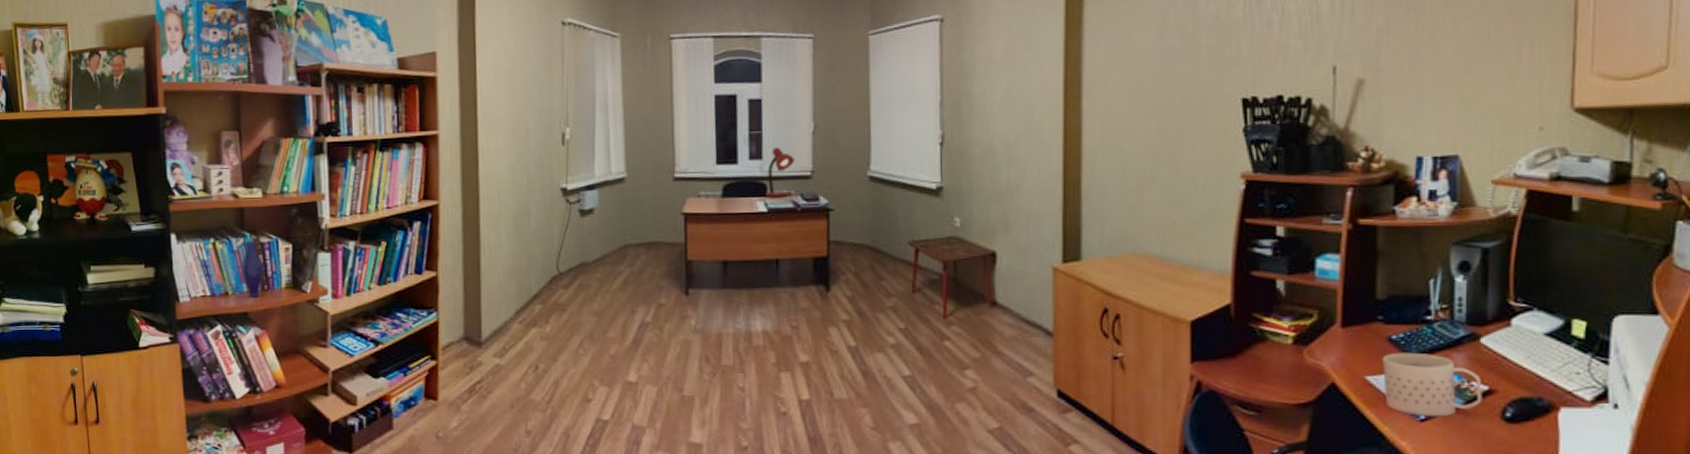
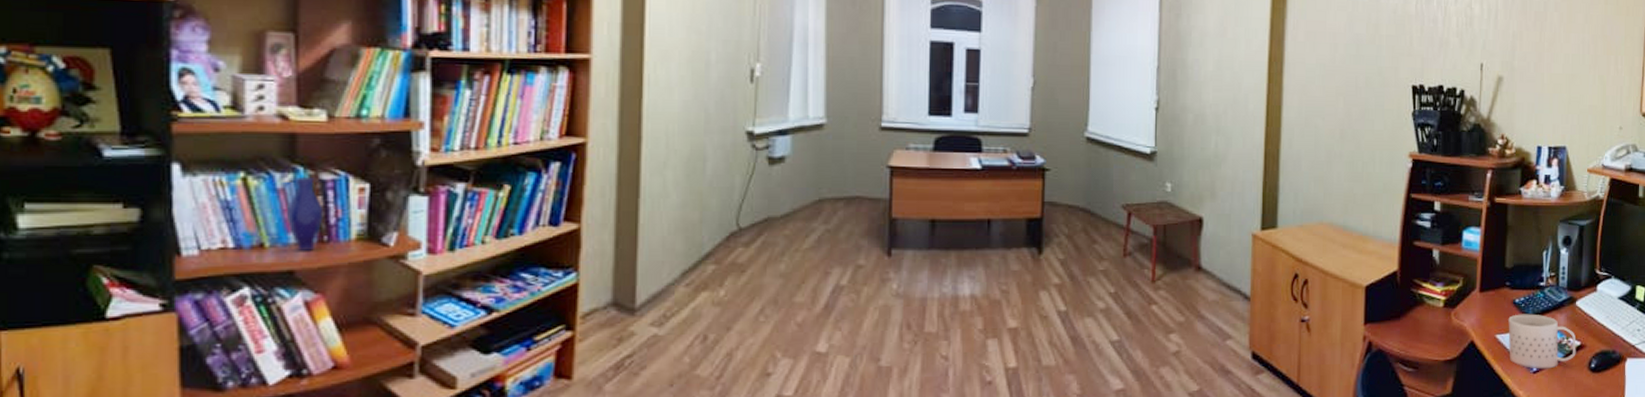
desk lamp: present [766,147,795,198] -> none [980,101,1013,155]

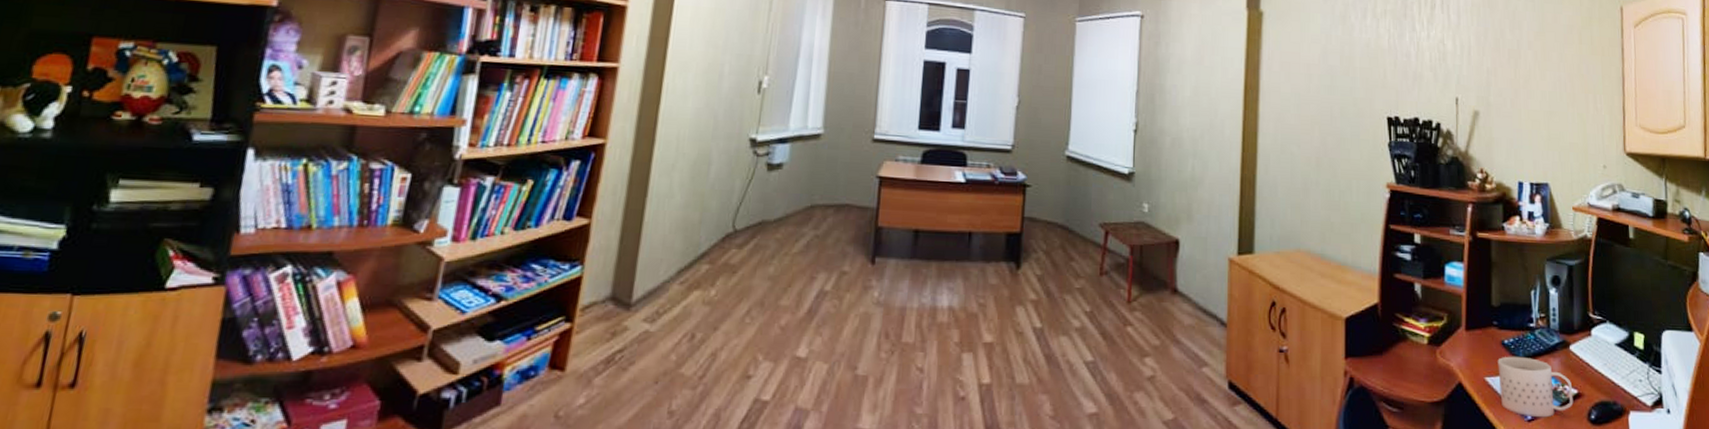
vase: present [285,177,324,251] -> none [335,165,369,234]

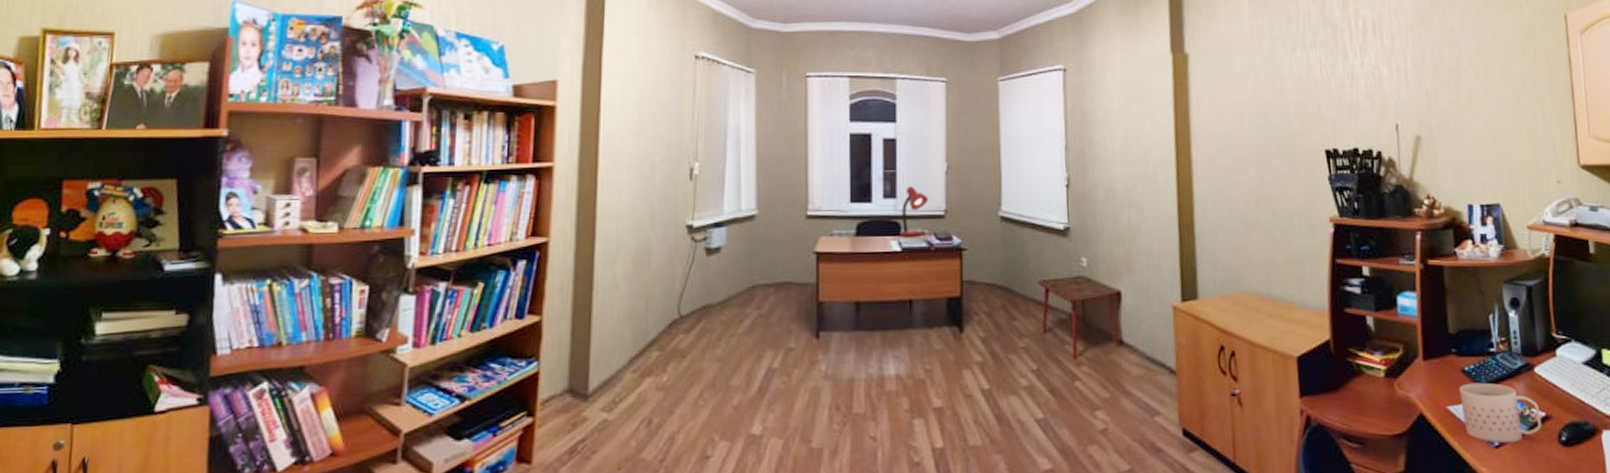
desk lamp: none [965,118,997,170] -> present [899,186,929,237]

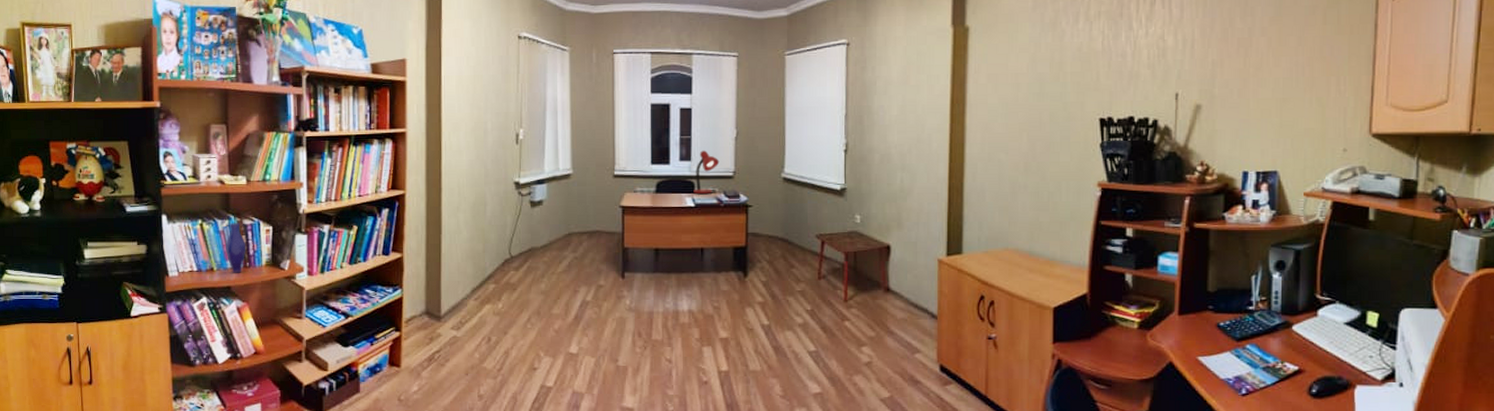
vase: none [300,282,331,348] -> present [225,223,246,273]
mug: present [1459,382,1542,444] -> none [1212,337,1293,392]

